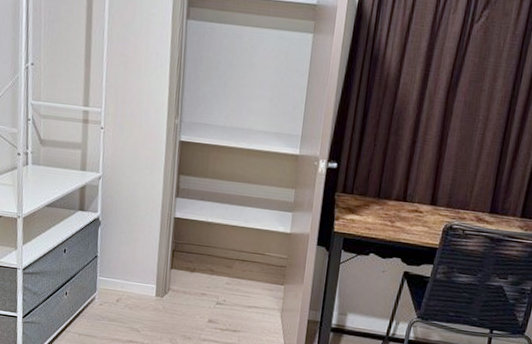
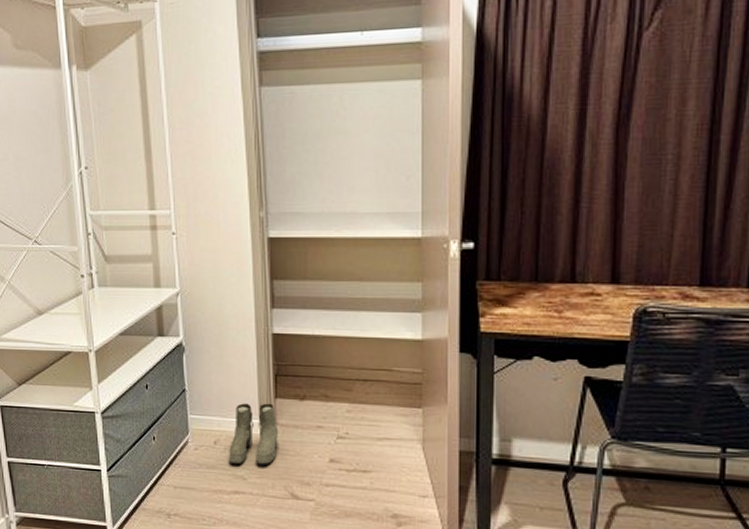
boots: none [127,271,170,321] -> present [229,403,278,465]

